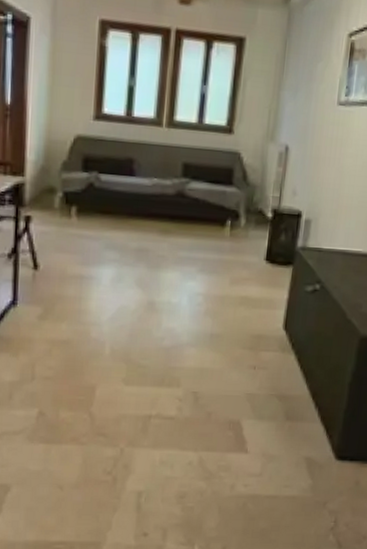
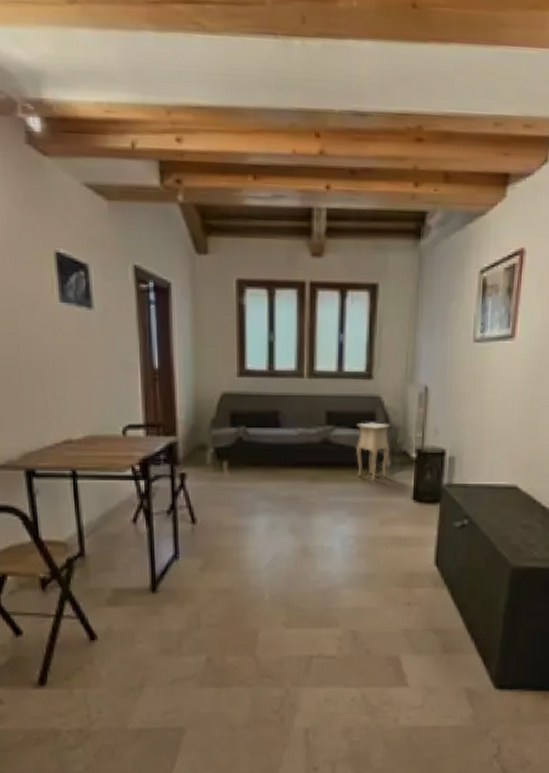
side table: none [210,177,248,238] -> present [355,422,390,480]

